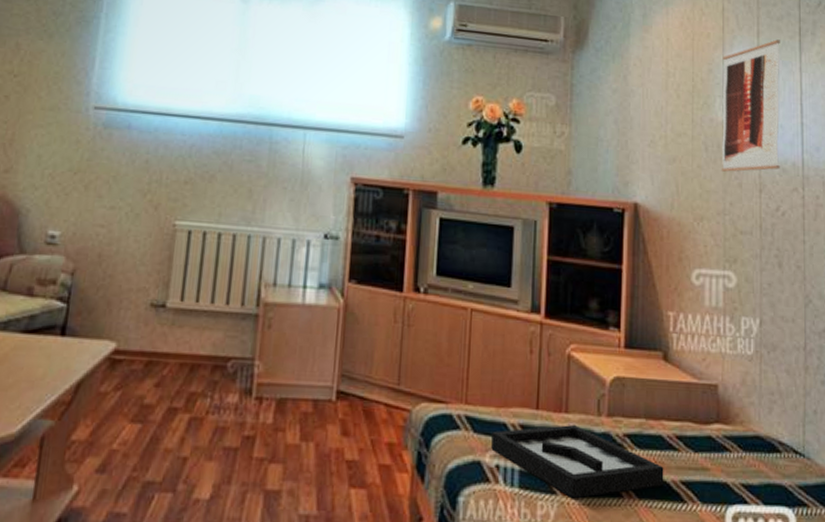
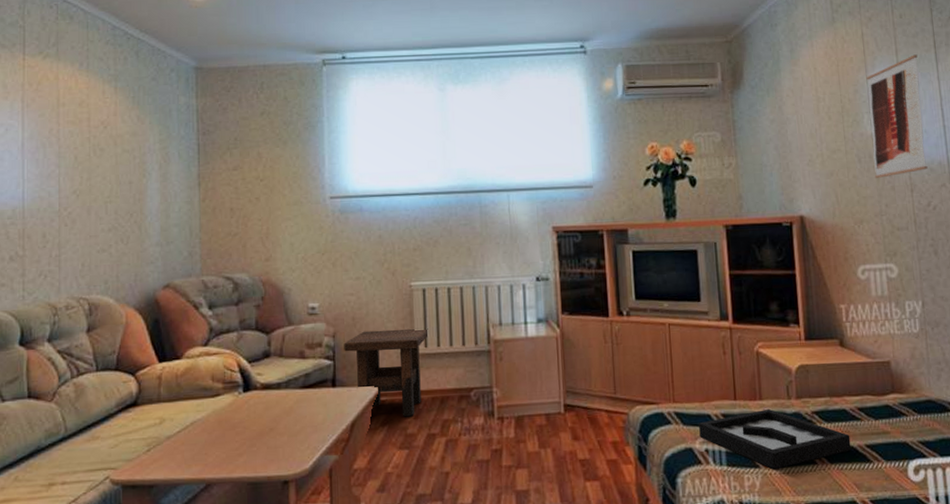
side table: none [82,272,188,384] -> present [344,328,428,417]

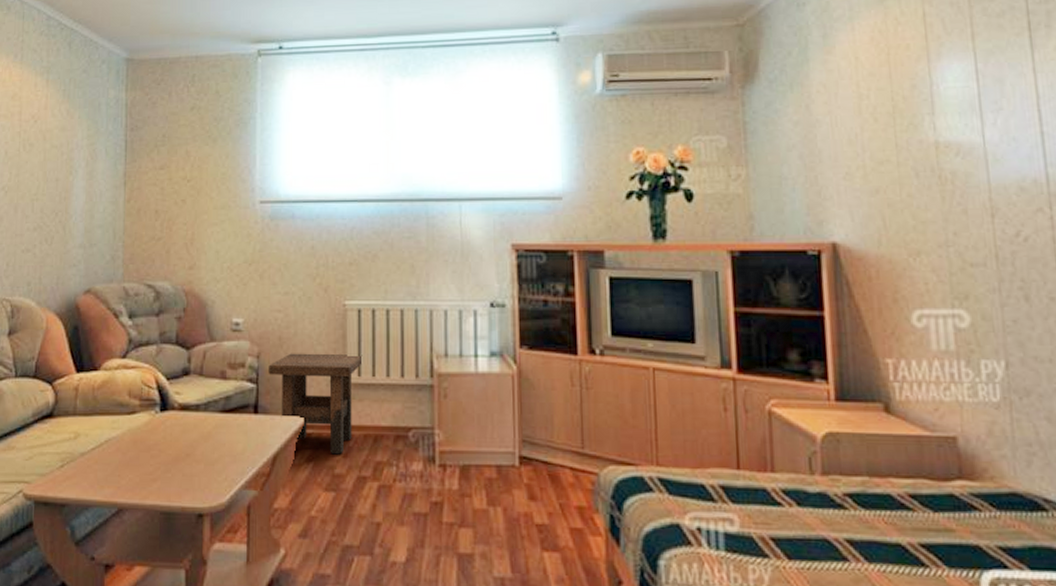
decorative tray: present [699,409,851,470] -> none [689,485,898,563]
wall art: present [866,54,928,178] -> none [928,39,1017,198]

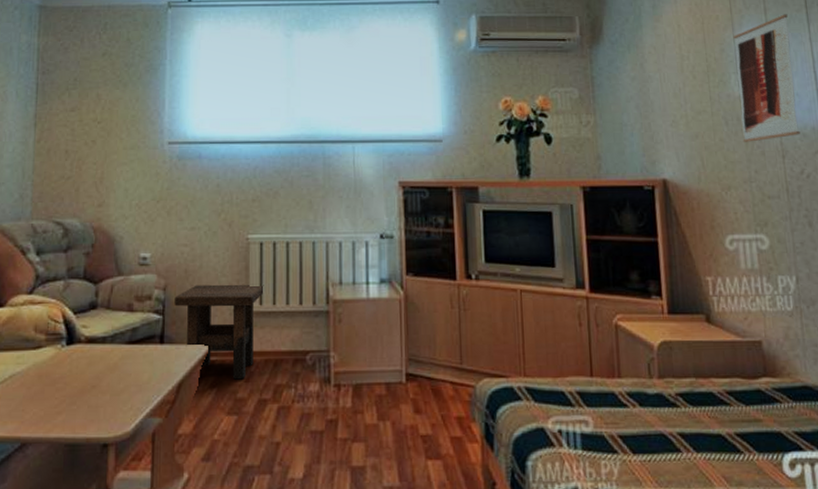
wall art: none [928,39,1017,198] -> present [733,14,801,142]

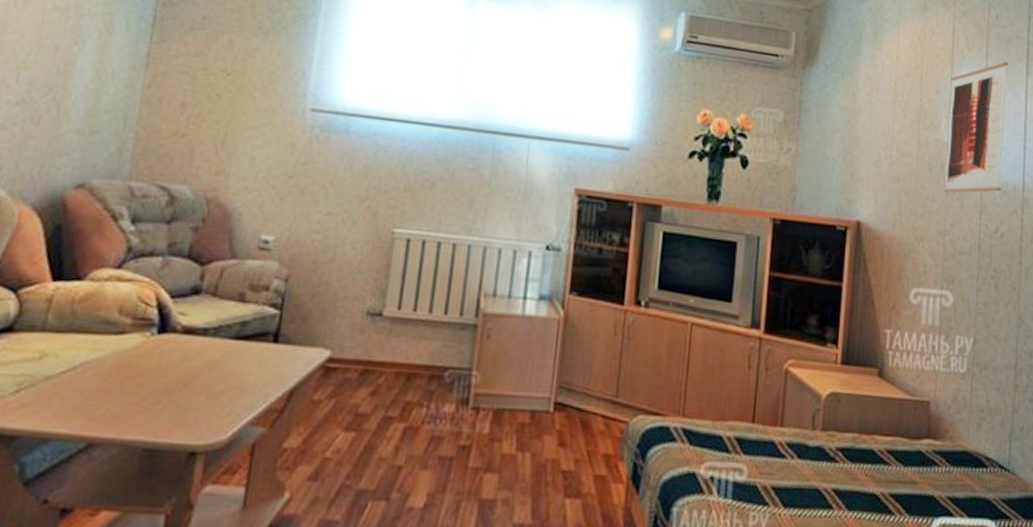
side table: present [174,284,264,380] -> none [296,279,406,393]

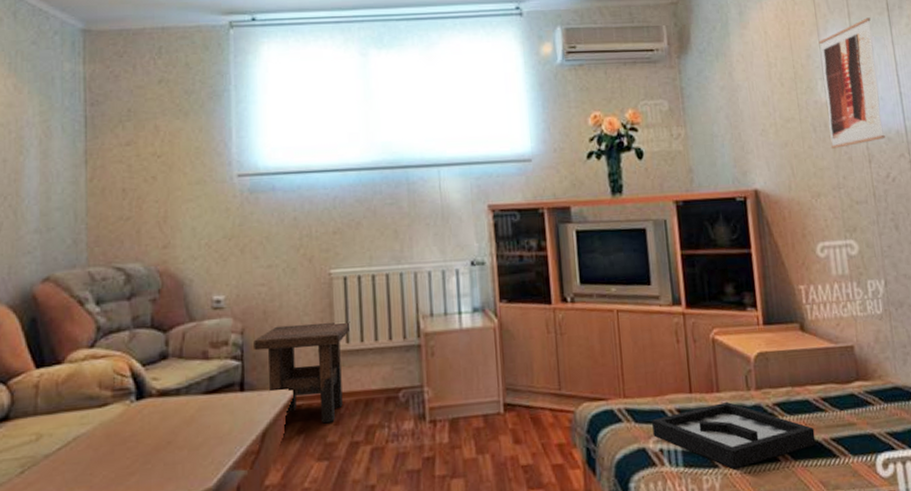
side table: none [296,279,406,393] -> present [254,321,350,424]
decorative tray: none [706,438,874,510] -> present [652,402,816,470]

